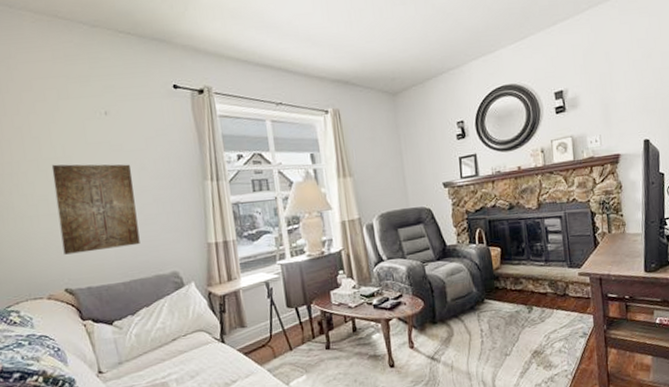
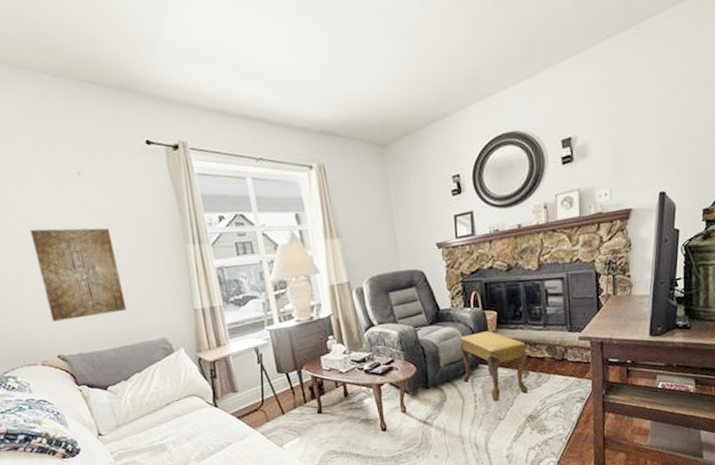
footstool: none [465,266,533,336] -> present [459,331,528,401]

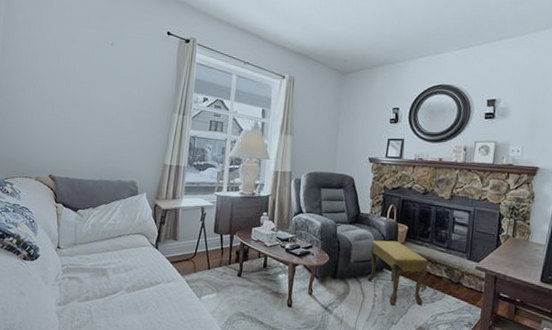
wall art: present [29,227,127,322] -> none [55,76,121,153]

